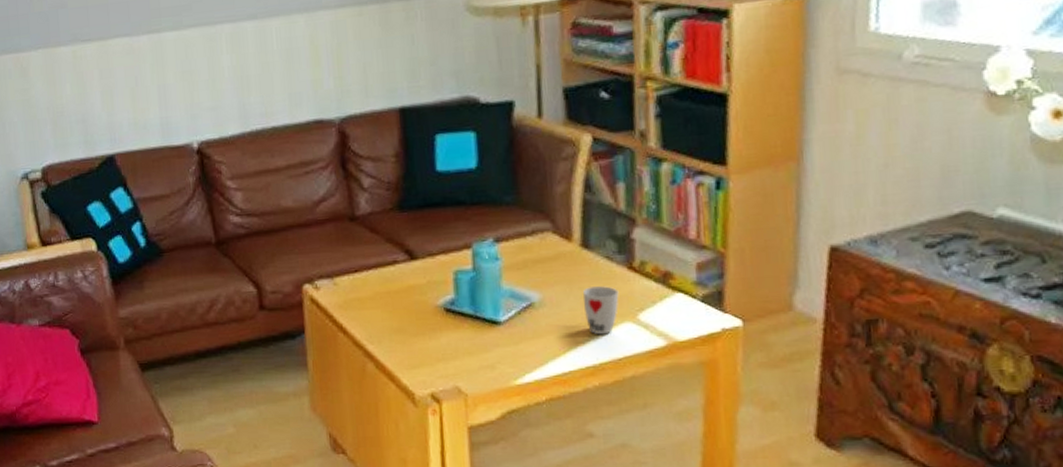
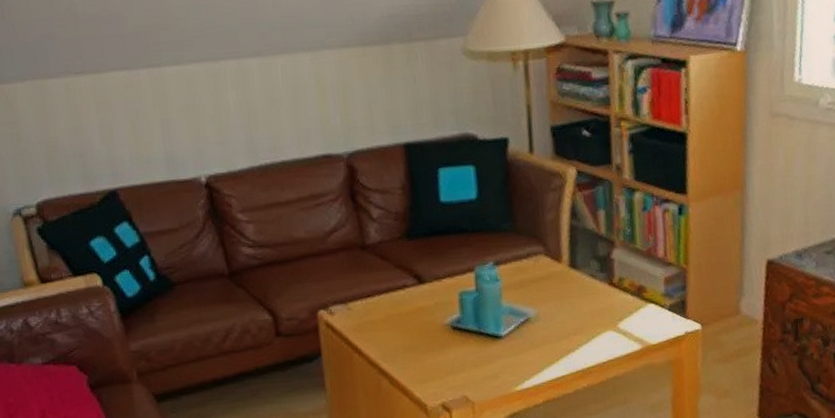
cup: present [583,286,619,335] -> none [572,300,602,343]

